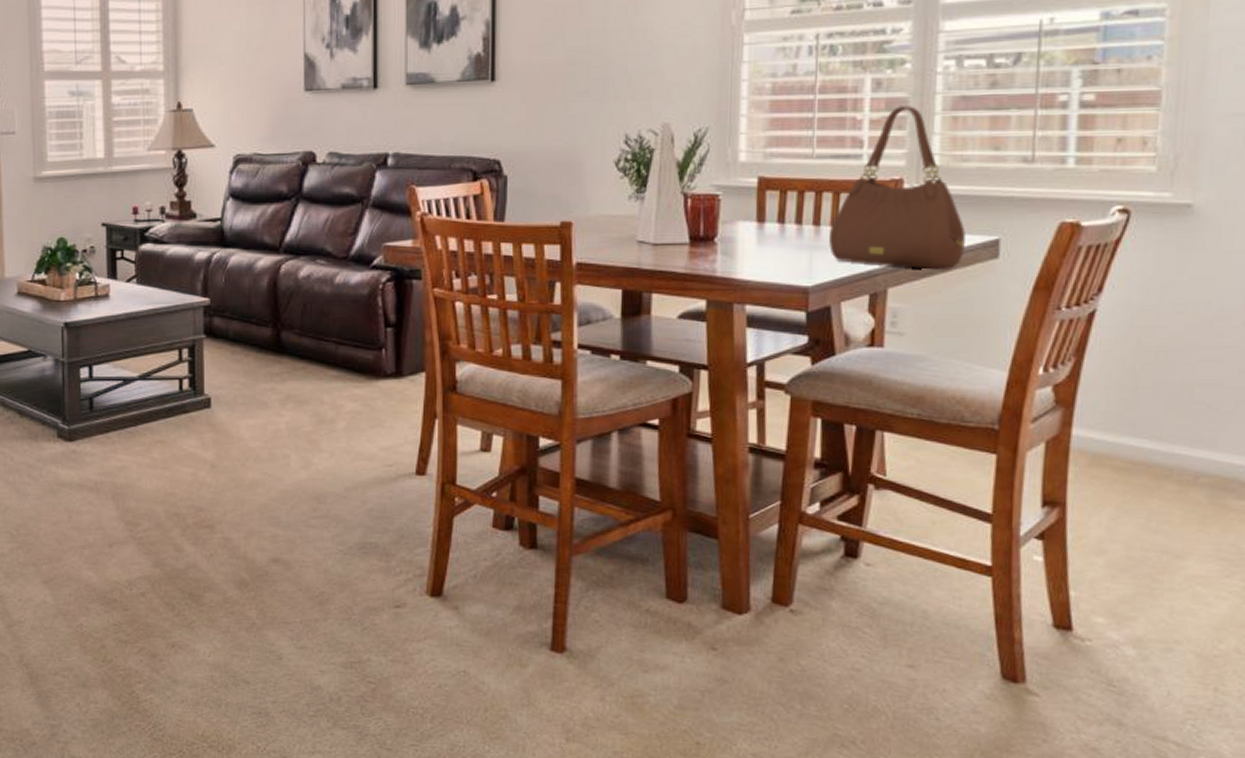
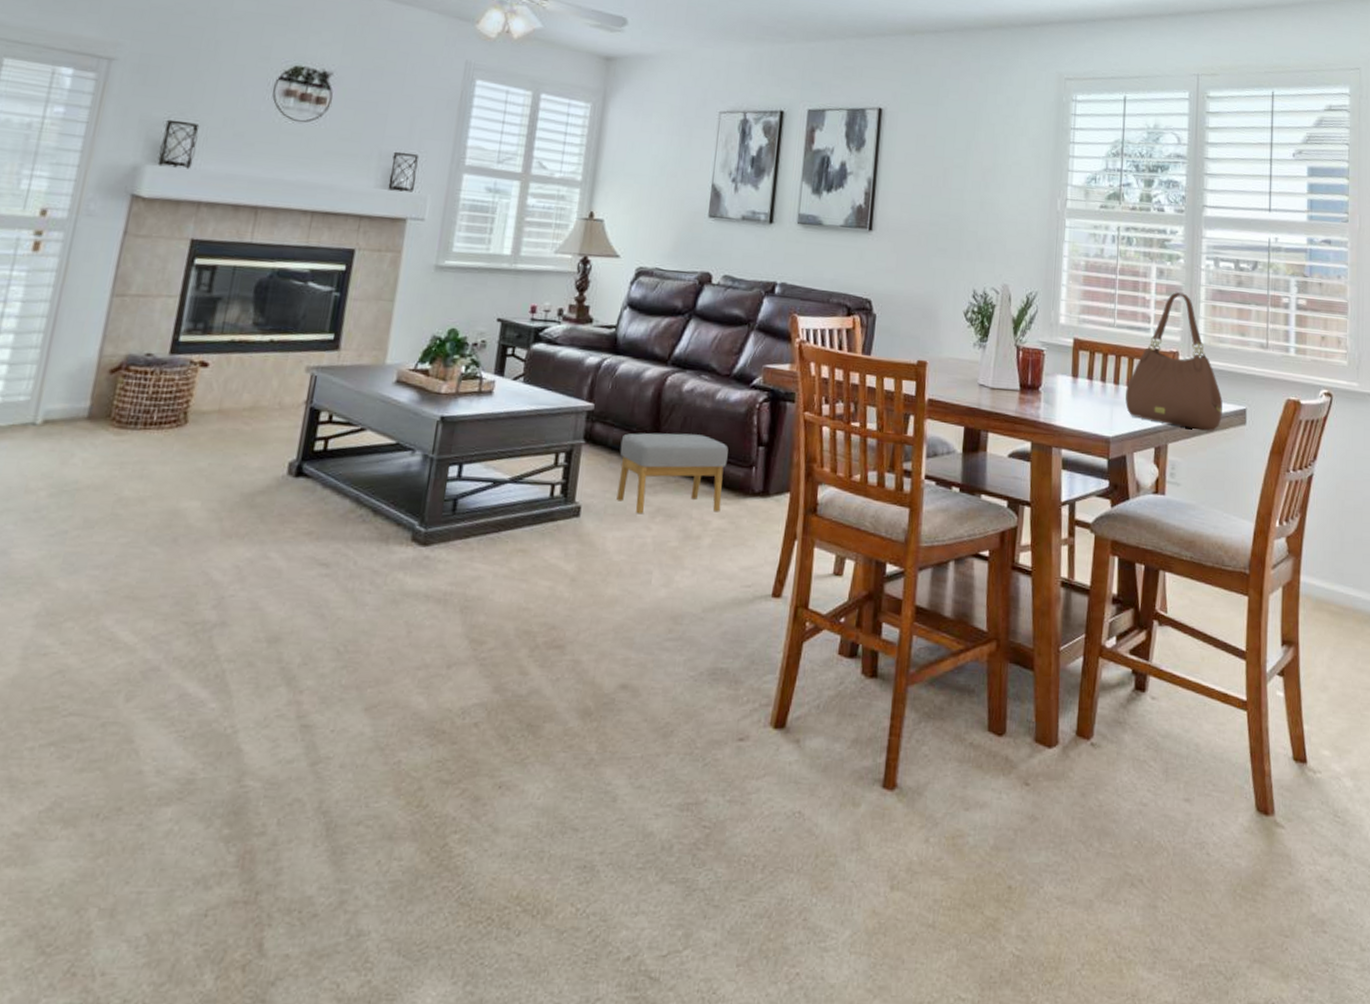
footstool: none [241,321,354,402] -> present [617,433,729,514]

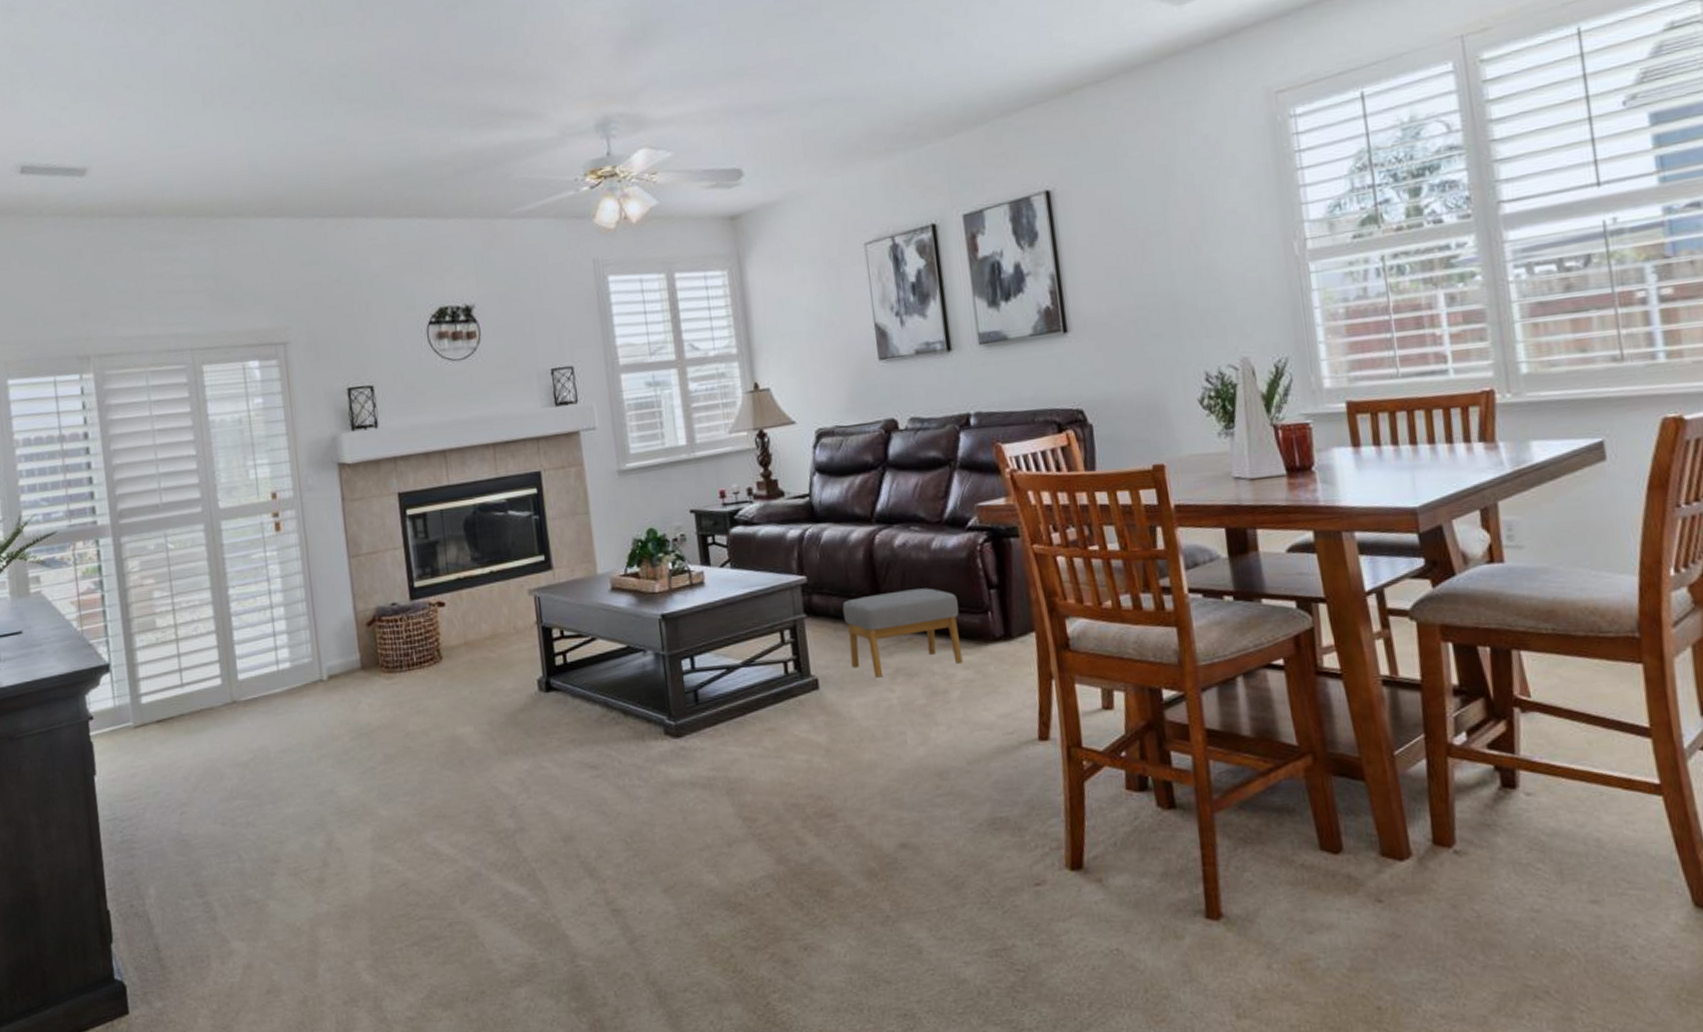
handbag: present [1125,292,1223,432] -> none [1428,317,1570,479]

